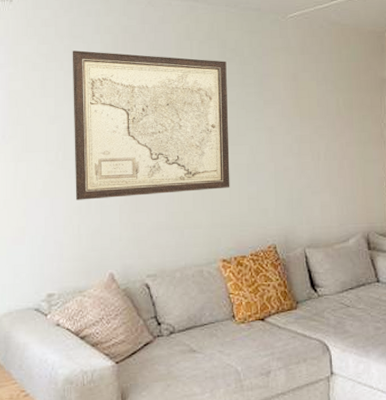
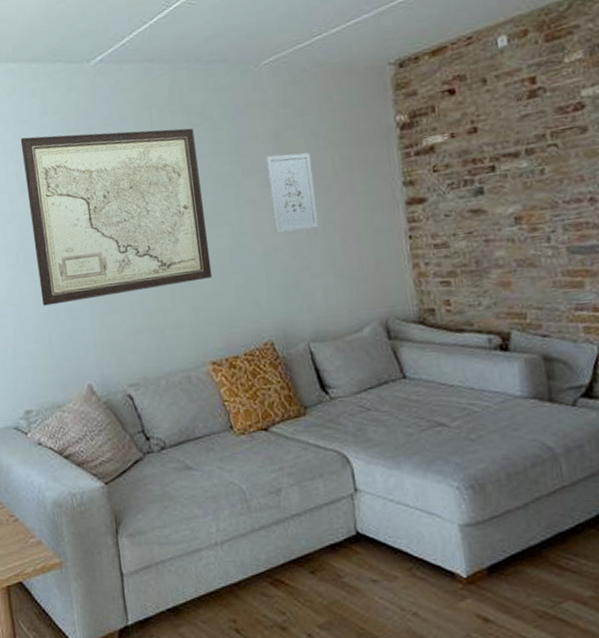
wall art: none [284,91,322,156] -> present [266,152,319,234]

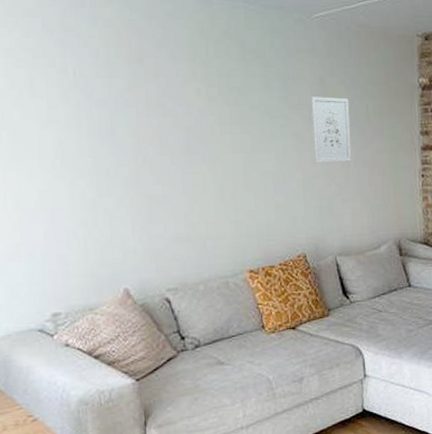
wall art: present [20,128,213,306] -> none [64,46,255,212]

